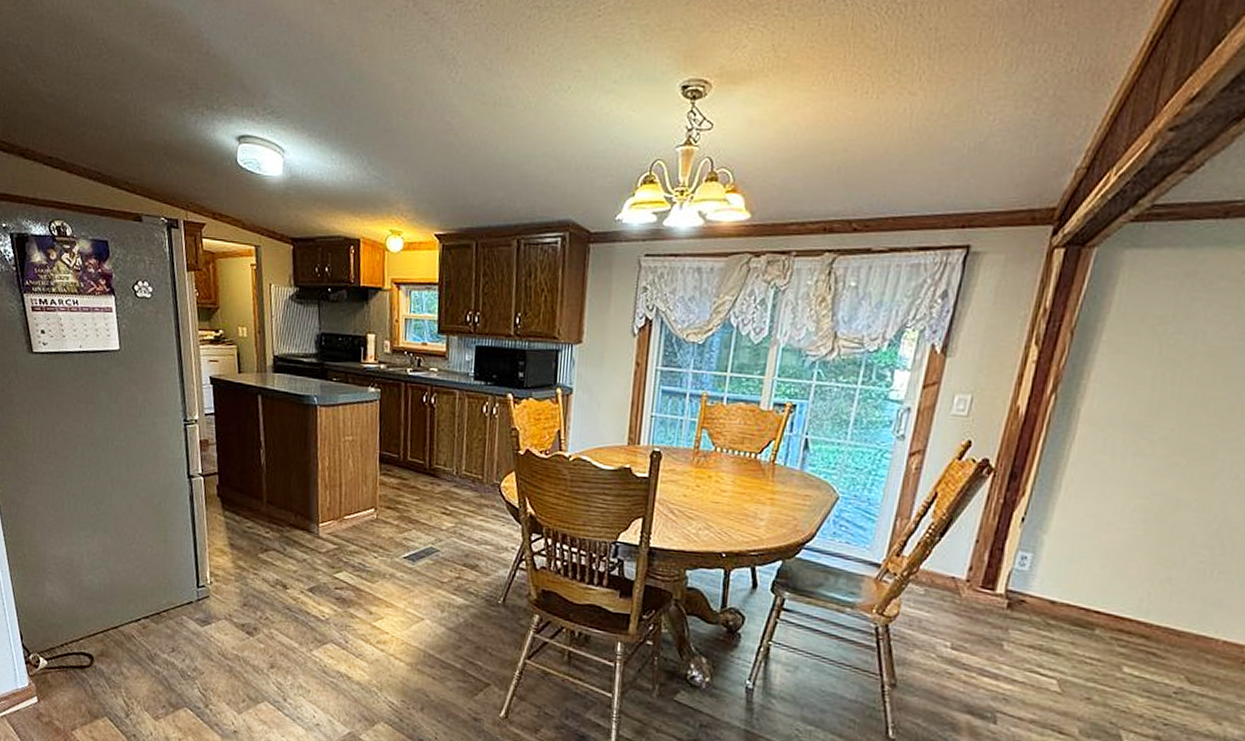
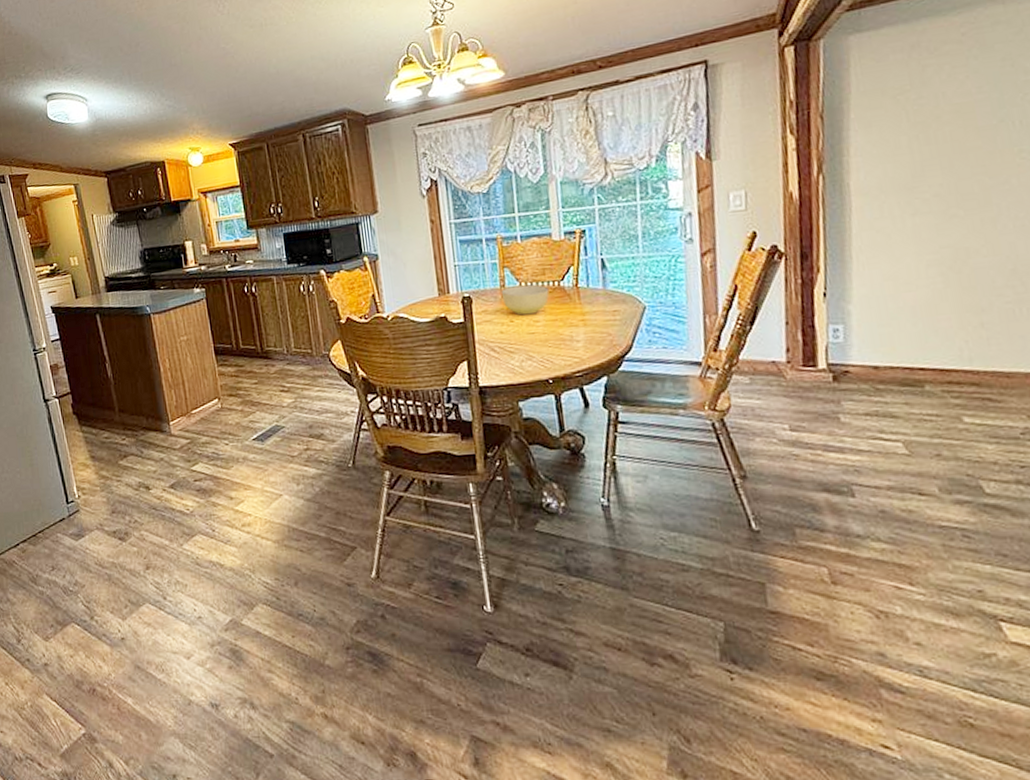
bowl: none [693,449,744,483] -> present [501,284,550,316]

